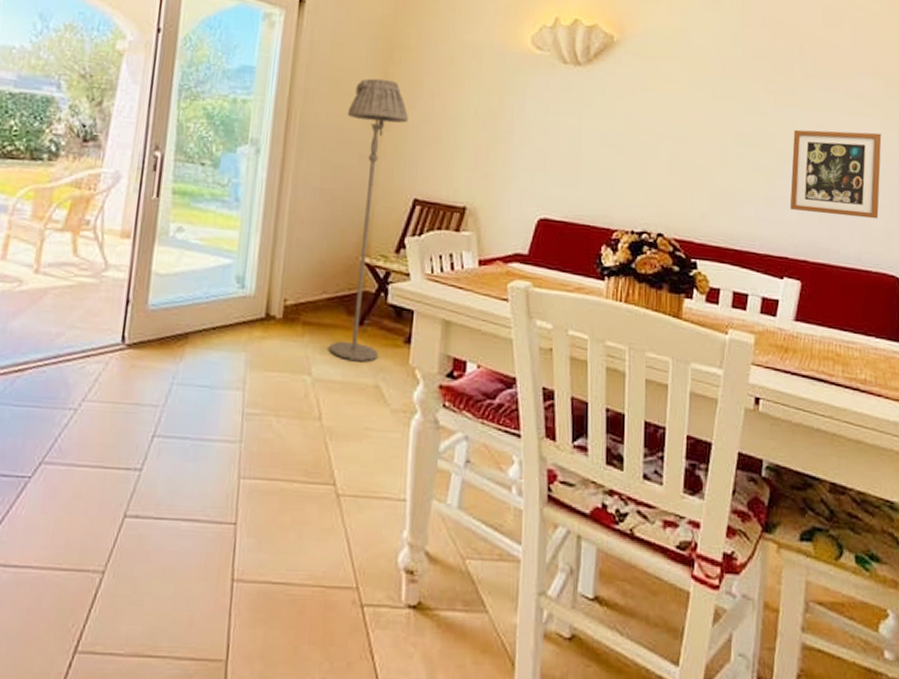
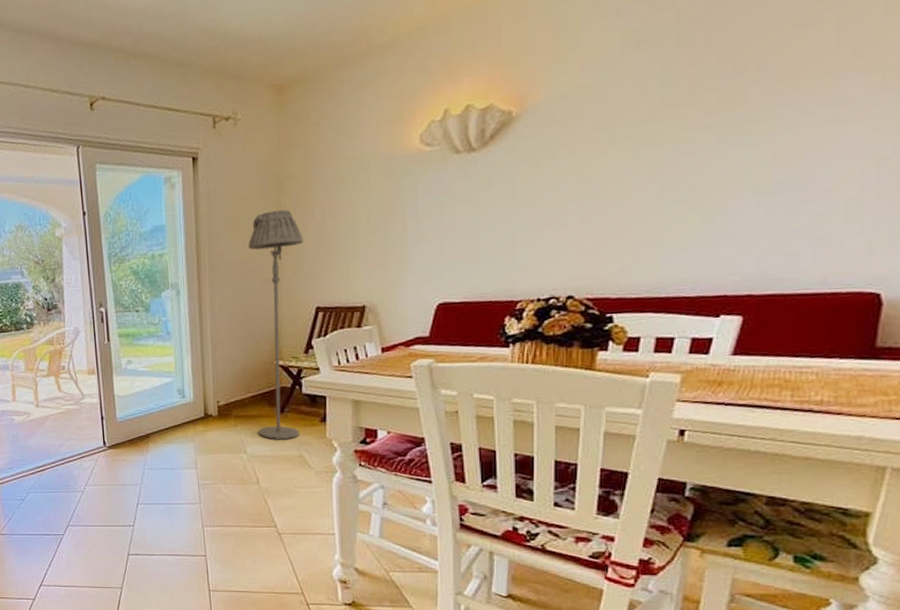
picture frame: present [790,129,882,219] -> none [732,138,871,246]

